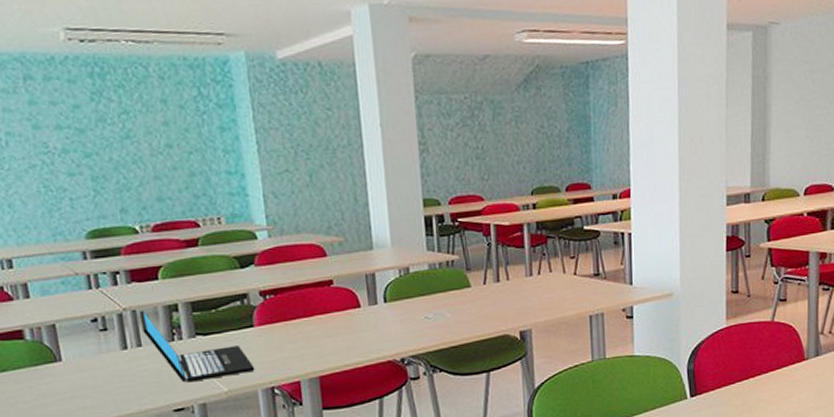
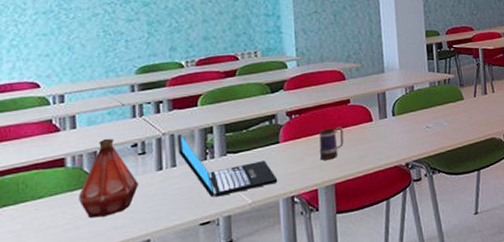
bottle: none [43,310,105,396] -> present [79,138,140,219]
mug: none [299,311,328,349] -> present [319,126,344,161]

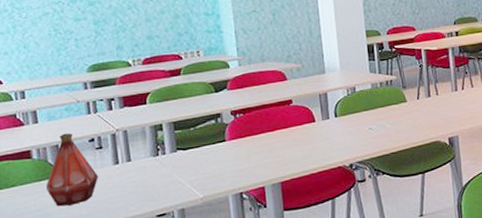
laptop: present [177,133,278,197] -> none [129,130,227,191]
mug: present [319,126,344,161] -> none [263,126,288,159]

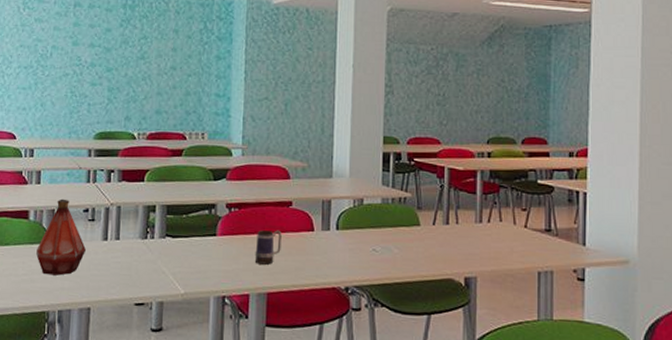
mug: none [263,126,288,159] -> present [254,230,282,265]

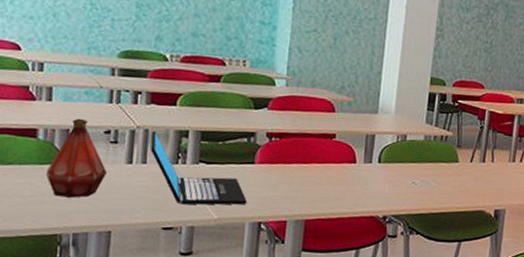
laptop: none [123,207,211,280] -> present [150,130,247,205]
mug: present [254,230,282,265] -> none [294,160,323,193]

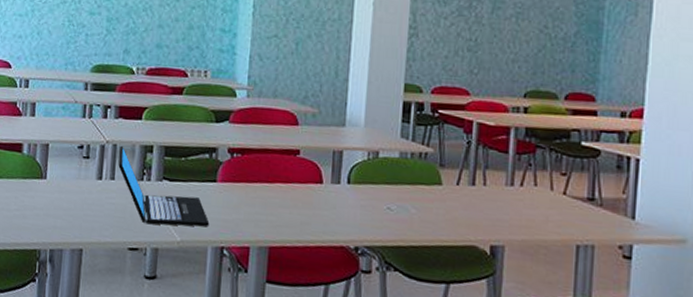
bottle: present [46,118,108,198] -> none [29,133,80,213]

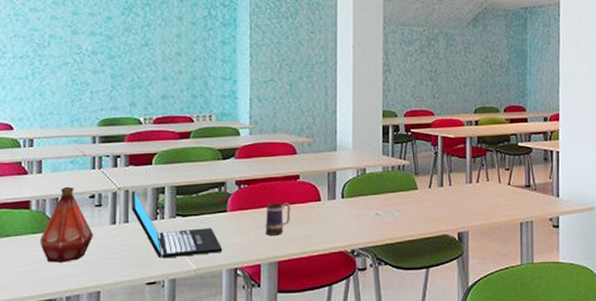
bottle: none [29,133,80,213] -> present [40,186,94,263]
mug: none [256,179,287,217] -> present [265,202,290,235]

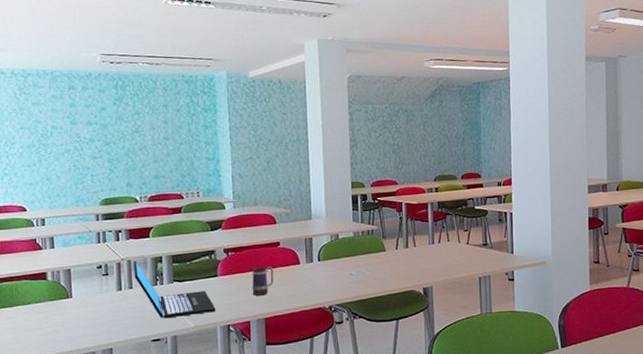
bottle: present [40,186,94,263] -> none [57,259,104,325]

